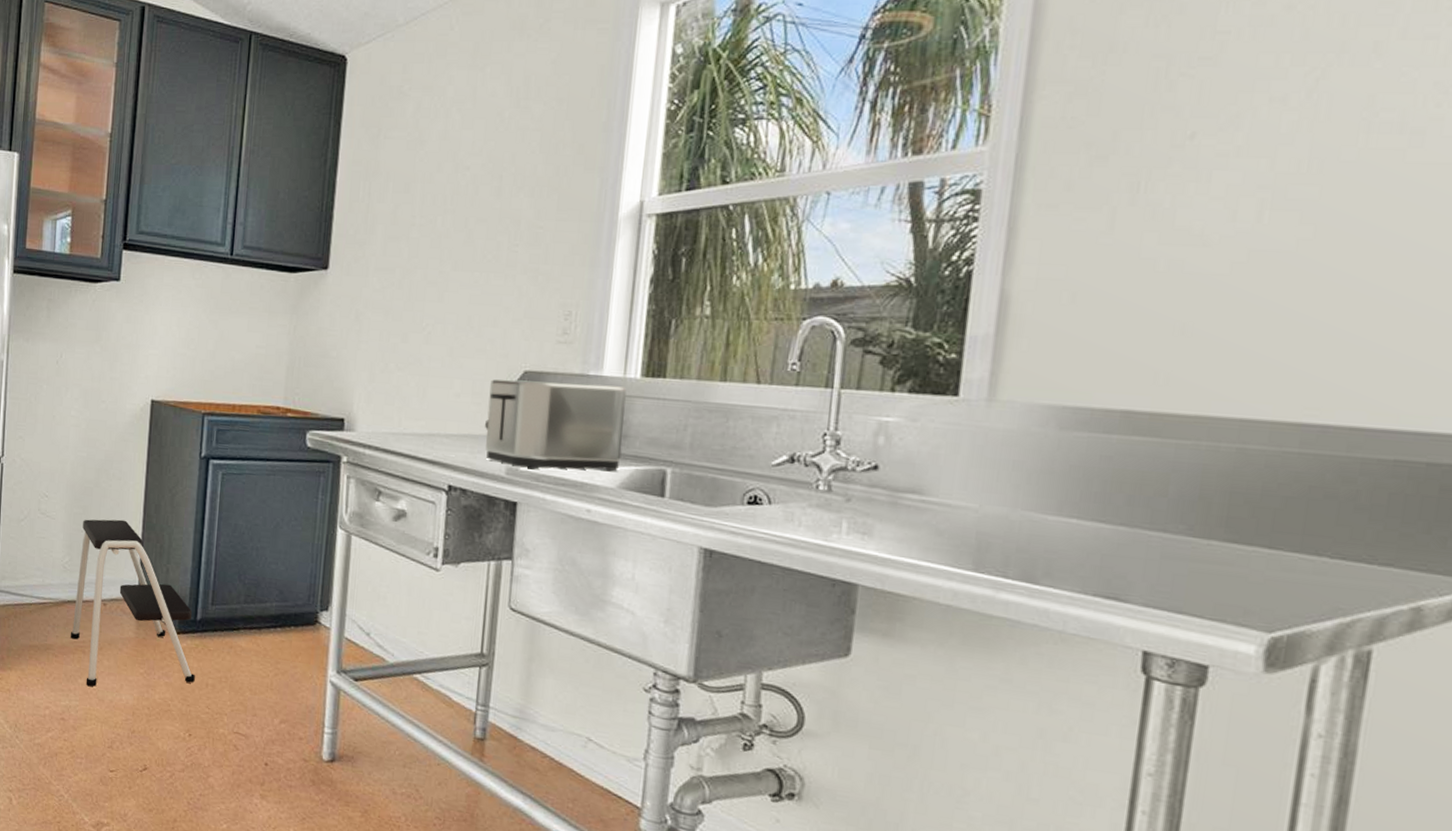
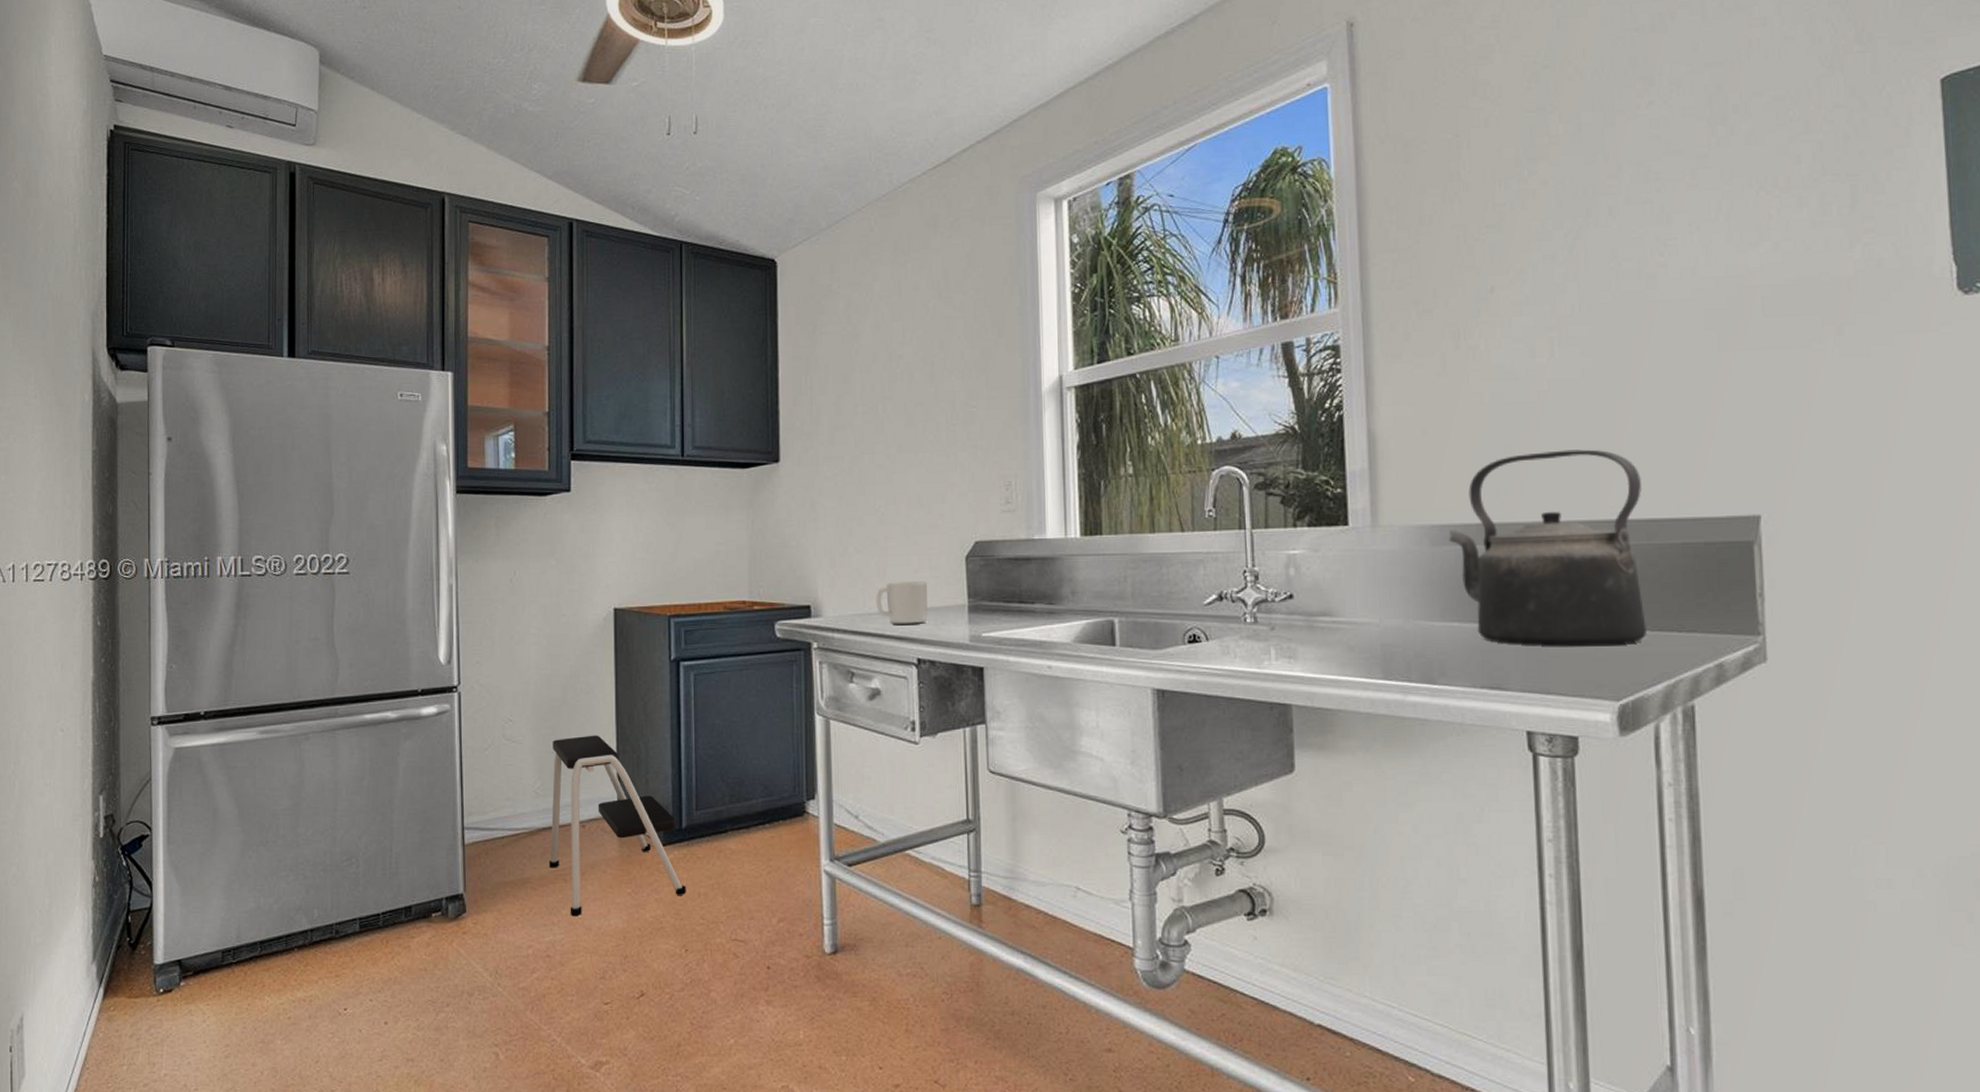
mug: none [411,404,468,450] -> present [876,581,928,624]
toaster: present [485,379,627,471] -> none [945,547,1072,634]
kettle: none [1082,334,1353,569] -> present [1448,449,1648,646]

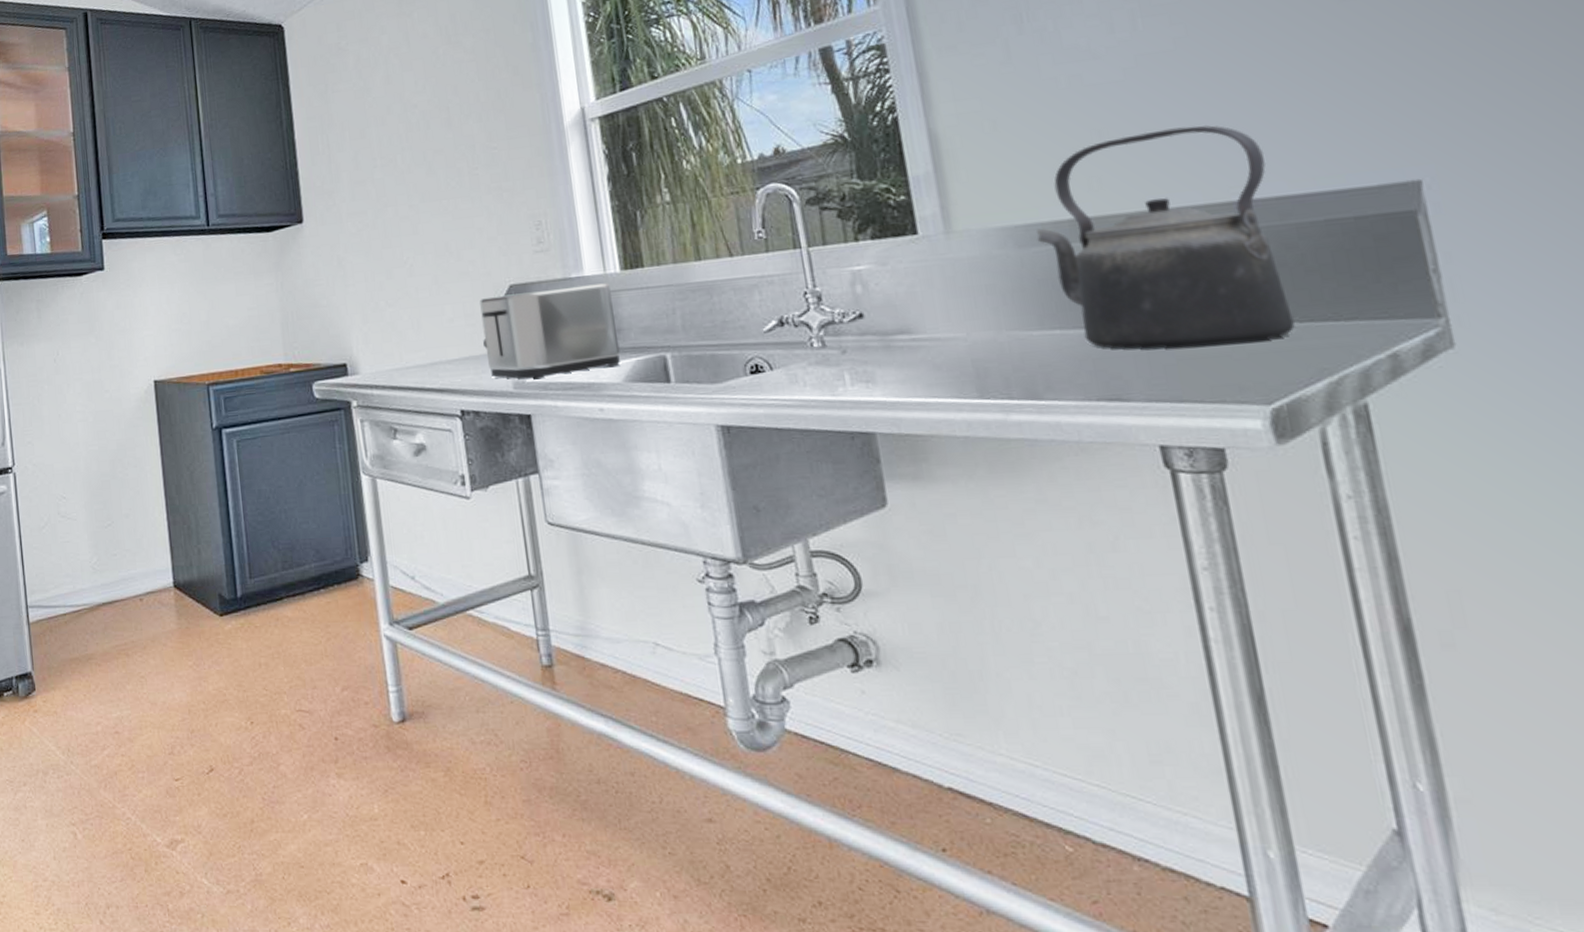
step stool: present [549,735,686,917] -> none [105,507,247,692]
mug: present [876,581,928,624] -> none [412,330,468,377]
toaster: none [945,547,1072,634] -> present [480,283,620,380]

